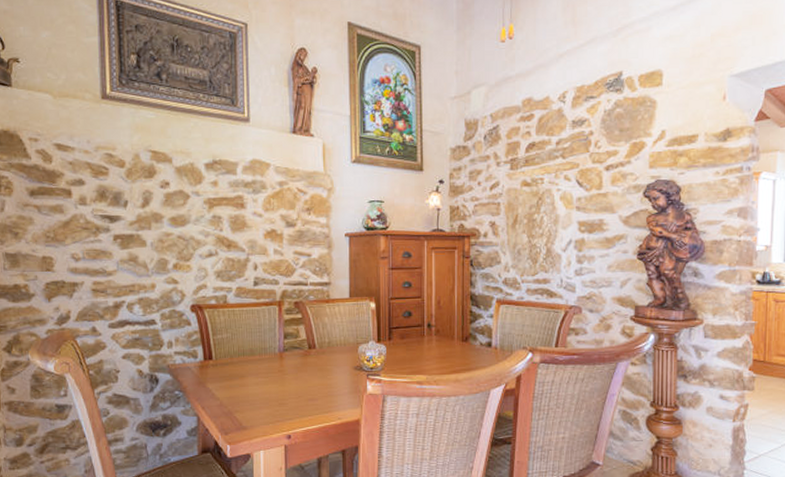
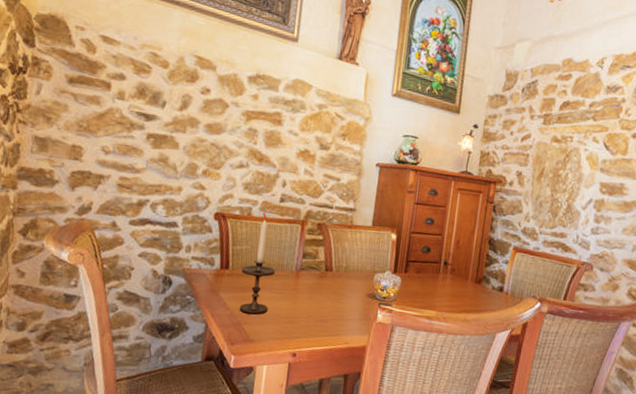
candlestick: none [225,297,259,402] -> present [239,211,276,315]

